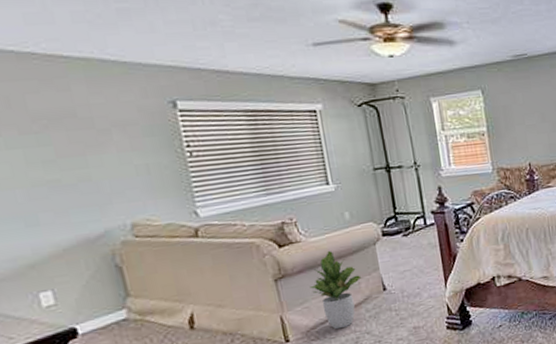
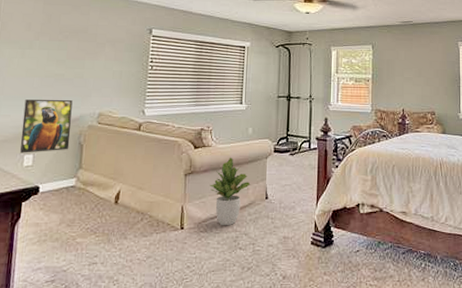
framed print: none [11,213,103,292] -> present [20,100,73,153]

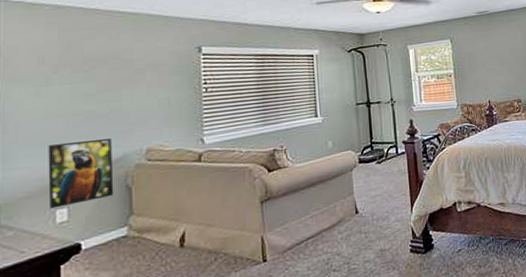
potted plant: present [209,157,251,226] -> none [291,175,338,250]

